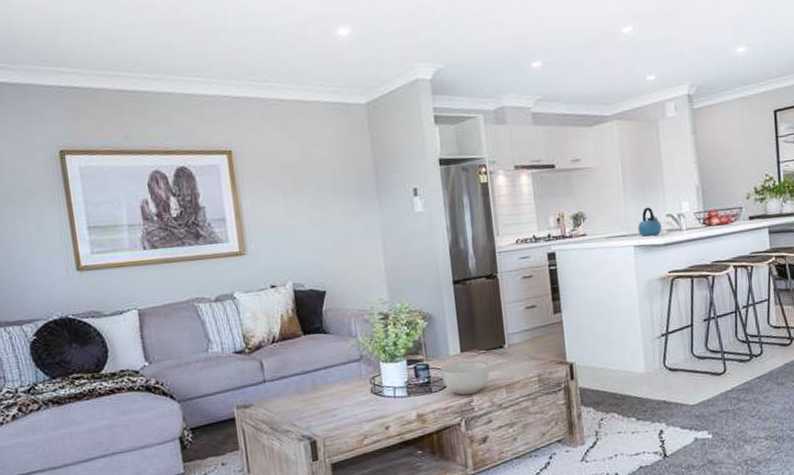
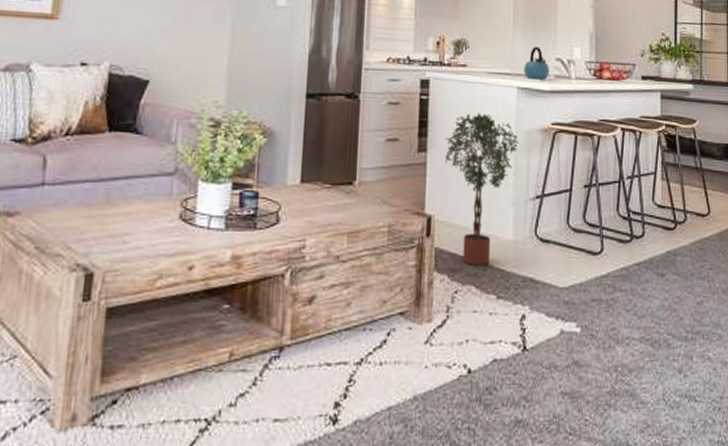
bowl: present [440,361,490,396] -> none [271,194,333,239]
potted tree: none [575,272,641,398] -> present [445,113,519,267]

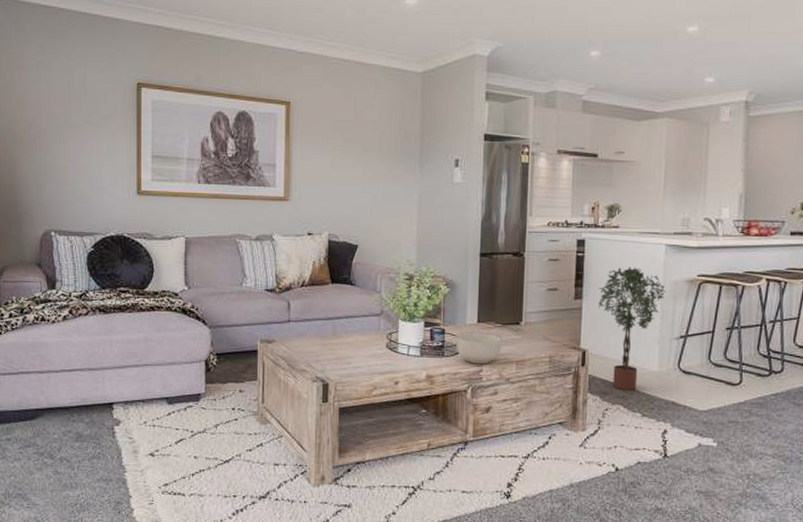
bowl: none [271,194,333,239] -> present [455,331,504,365]
kettle: present [523,46,550,81] -> none [672,208,698,239]

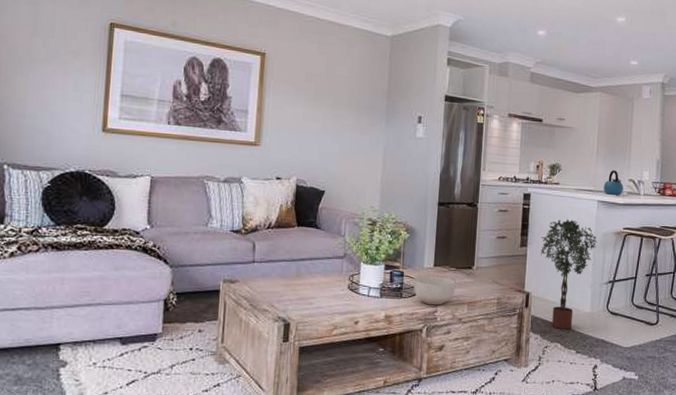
kettle: none [672,208,698,239] -> present [603,170,624,196]

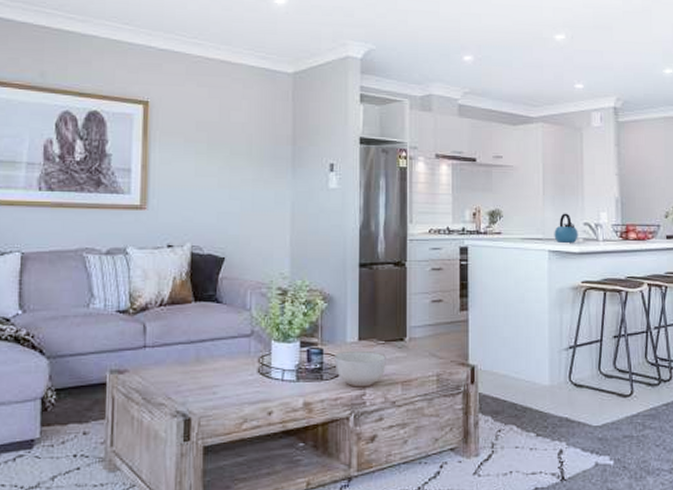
potted tree: present [541,219,598,330] -> none [484,275,552,409]

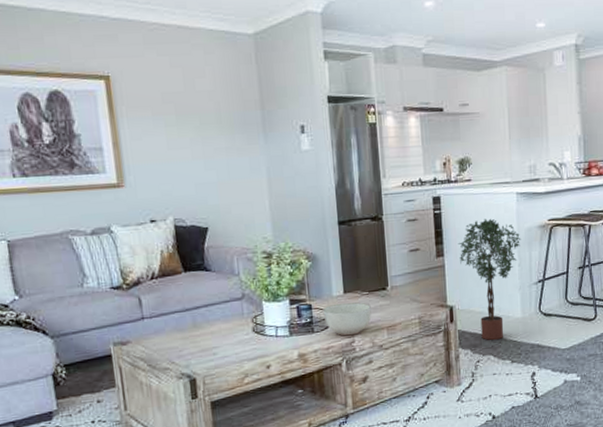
potted tree: none [484,275,552,409] -> present [458,218,521,341]
kettle: present [554,213,578,244] -> none [521,155,544,185]

